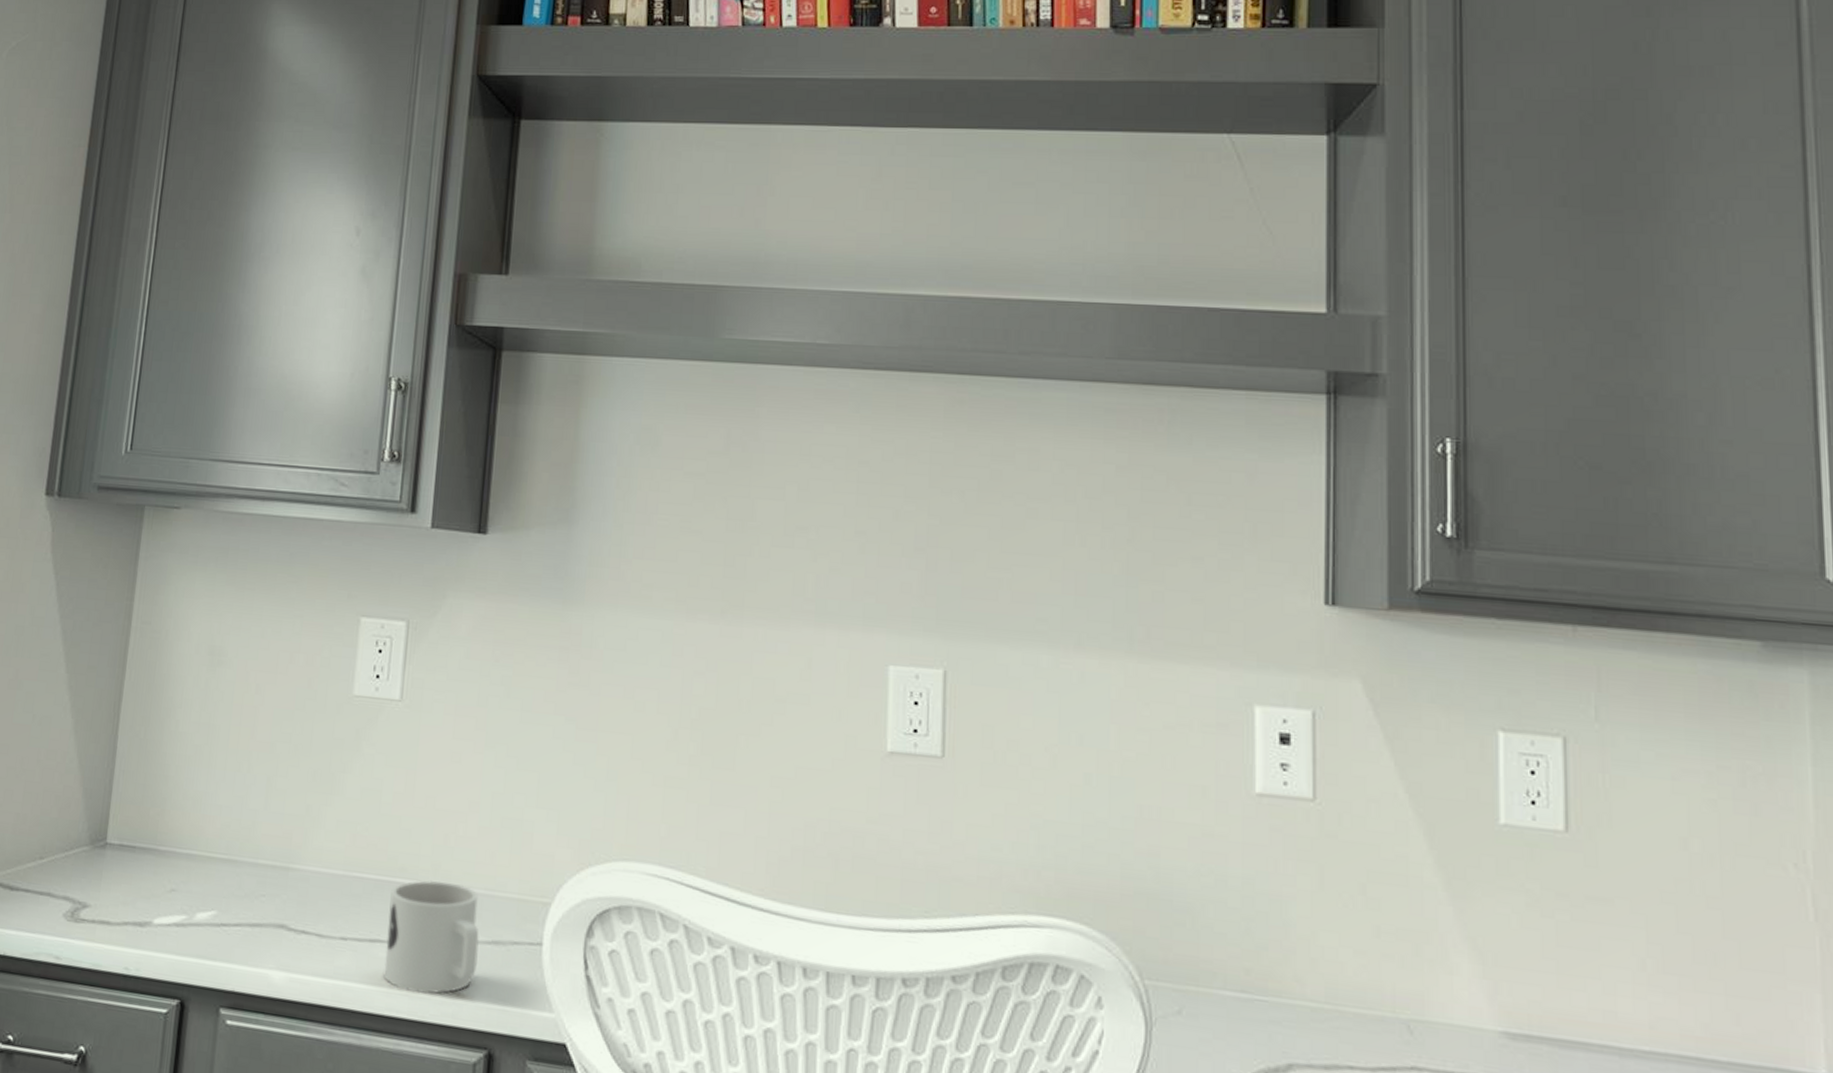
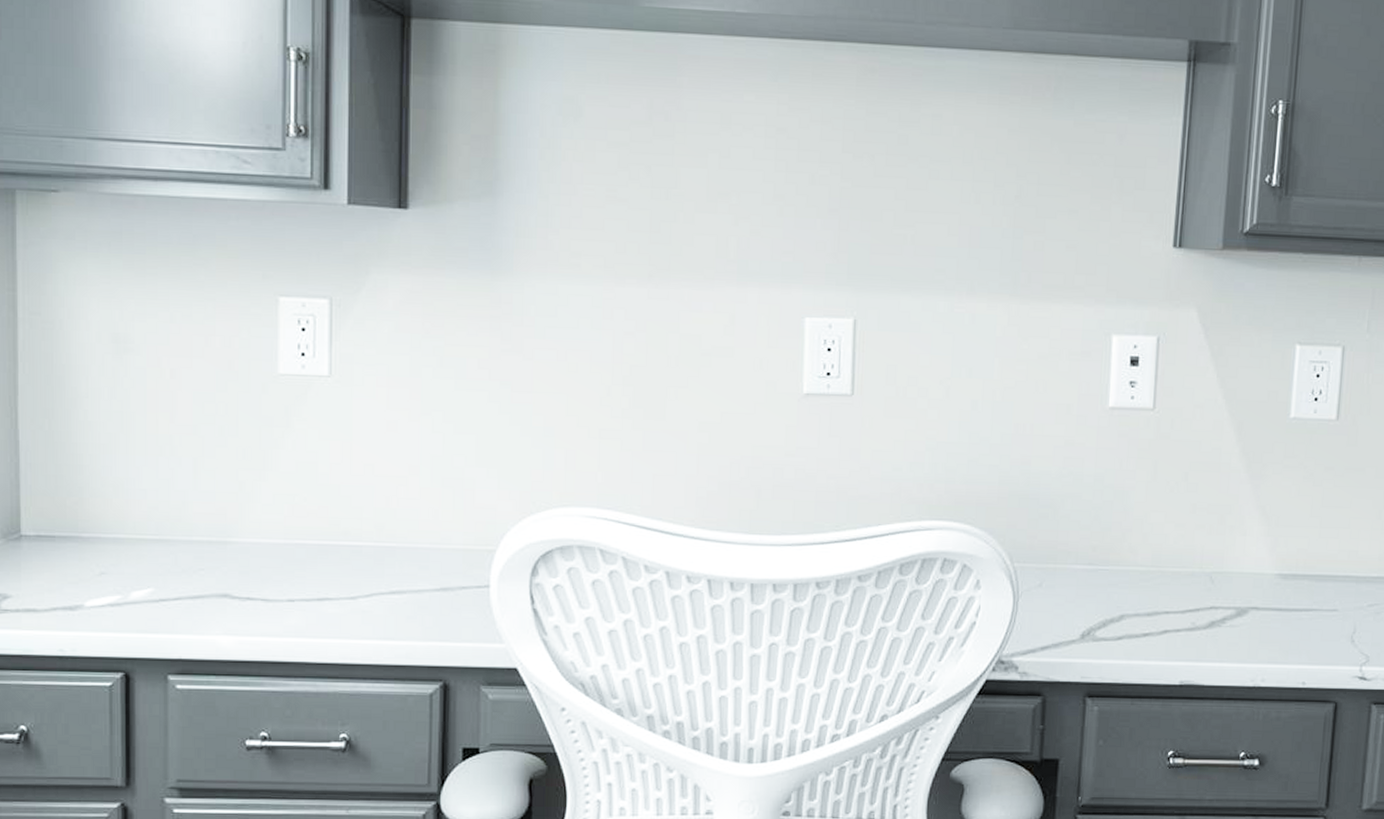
mug: present [384,880,479,994] -> none [335,540,428,641]

